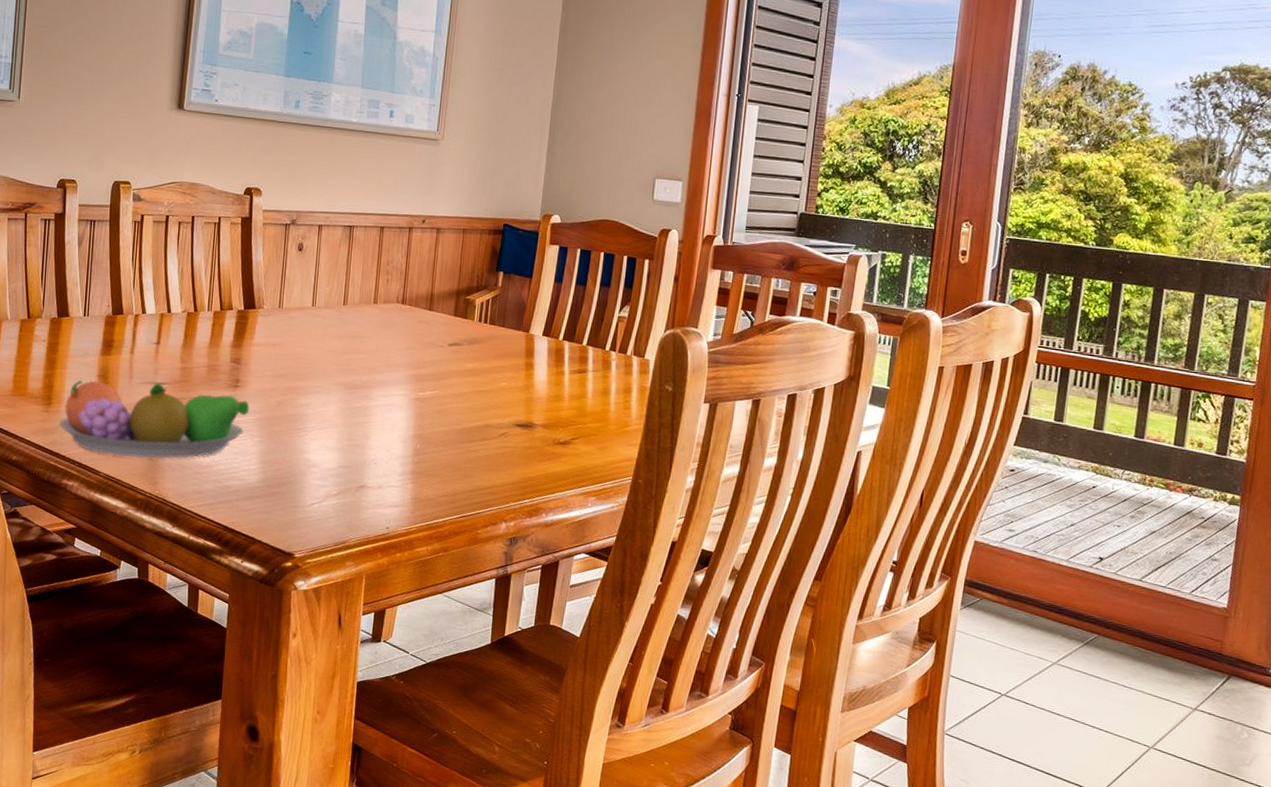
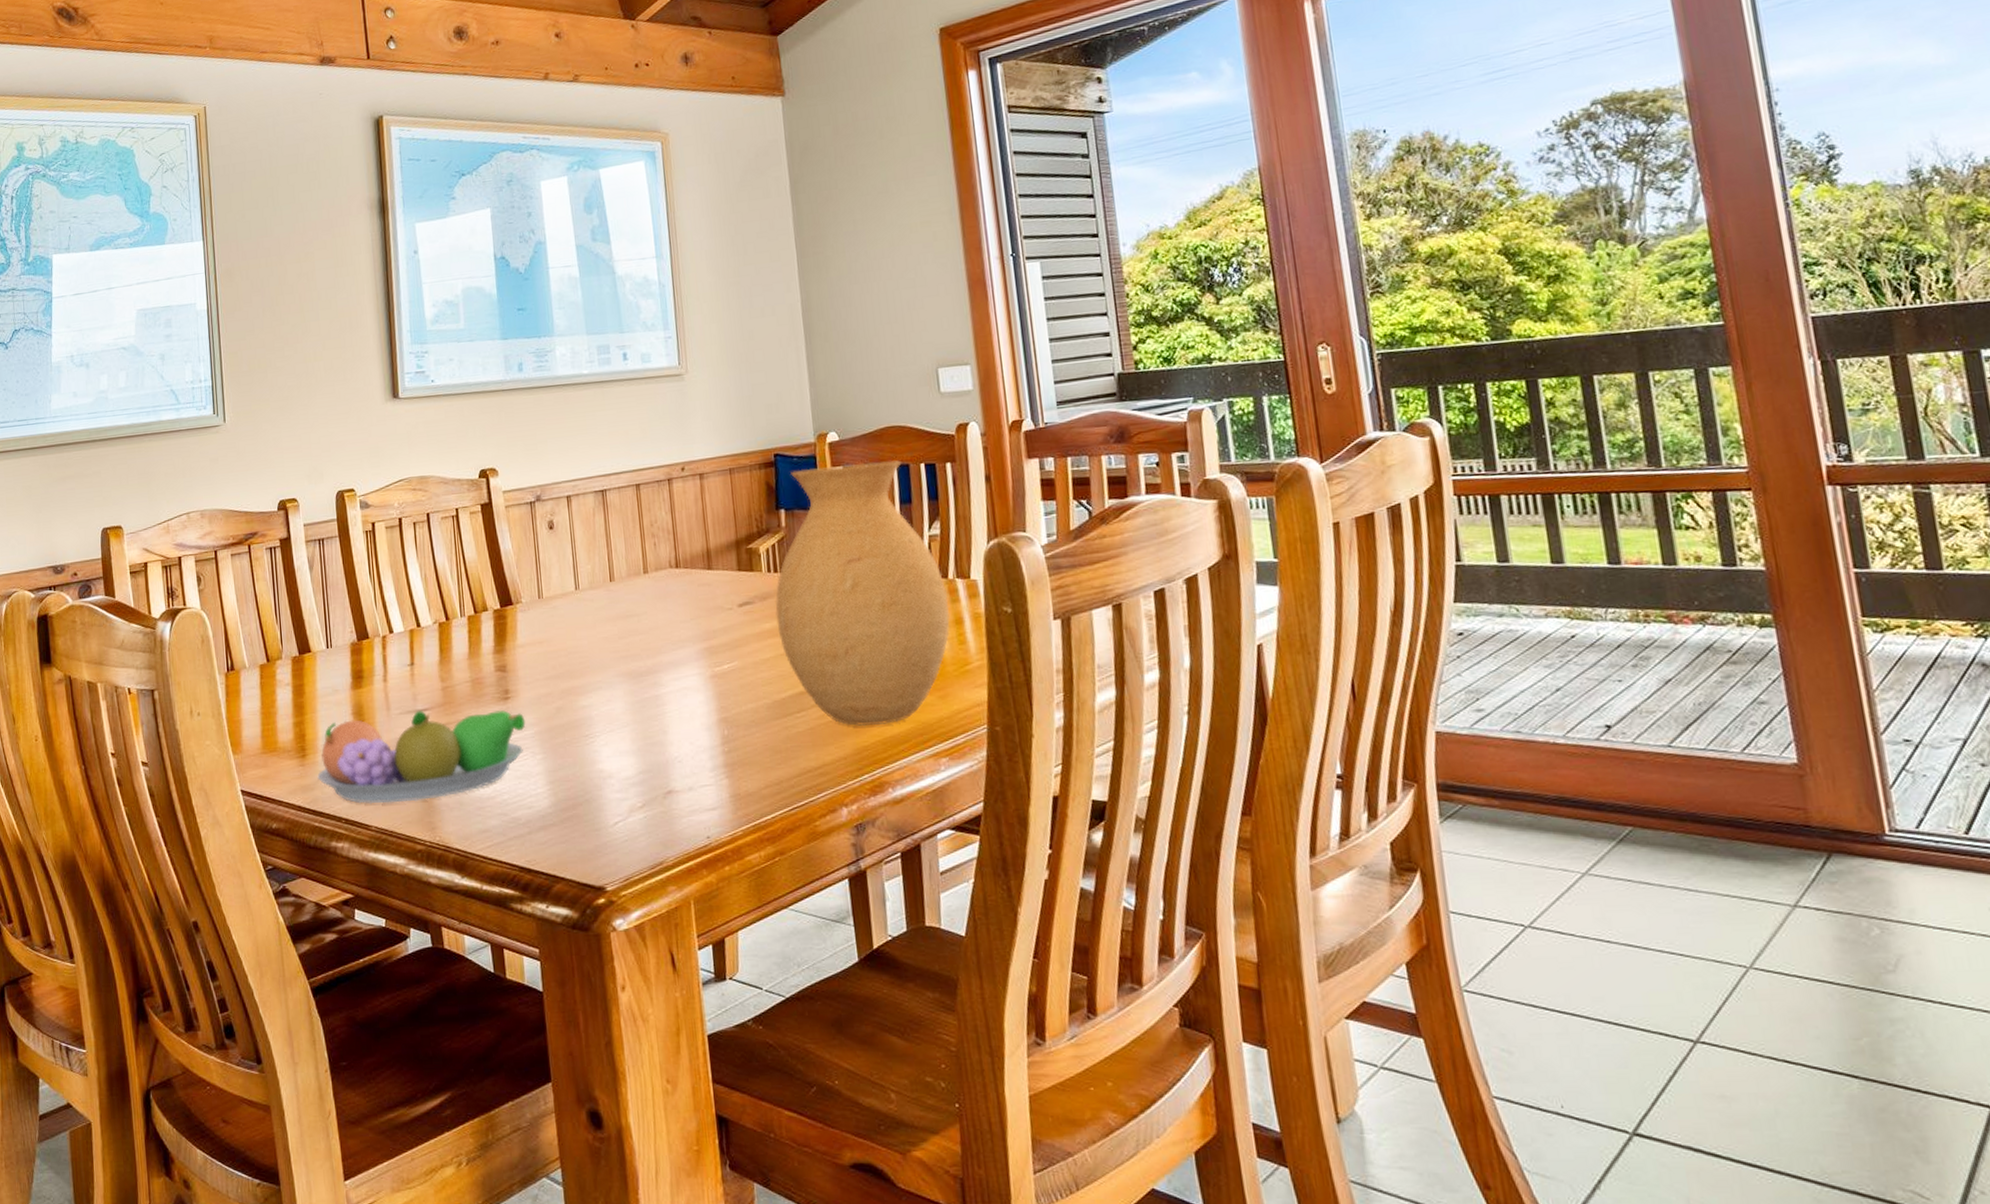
vase: none [477,241,624,463] -> present [775,460,950,727]

